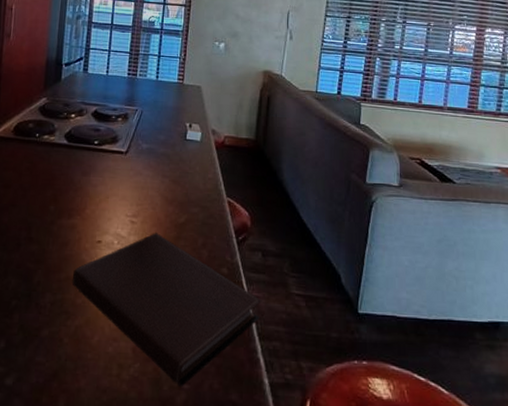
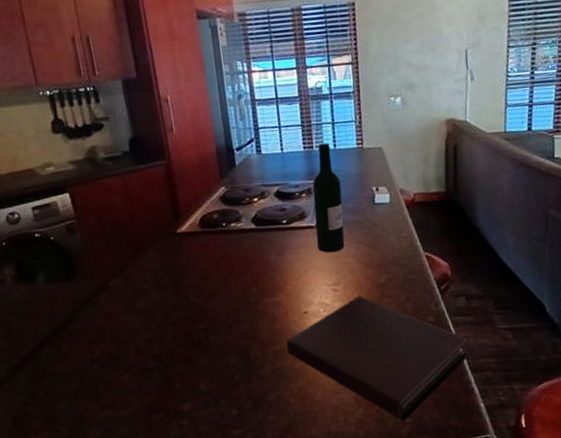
wine bottle: none [123,72,157,183] -> present [312,143,345,253]

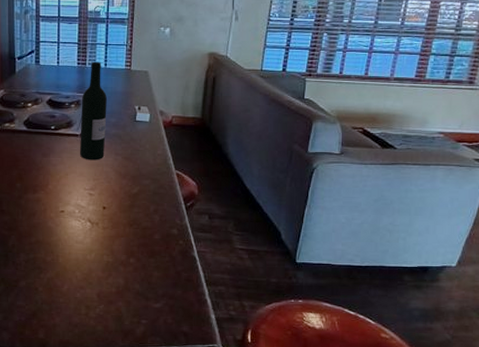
notebook: present [286,296,471,421] -> none [41,202,209,321]

